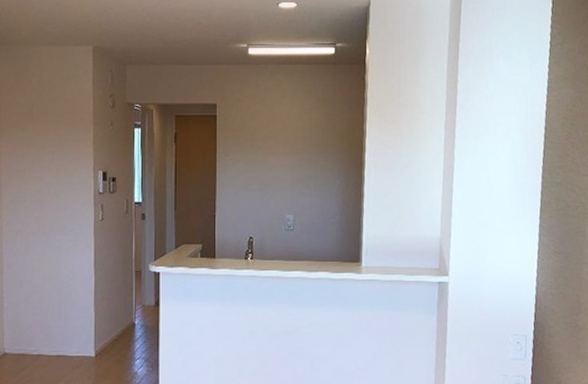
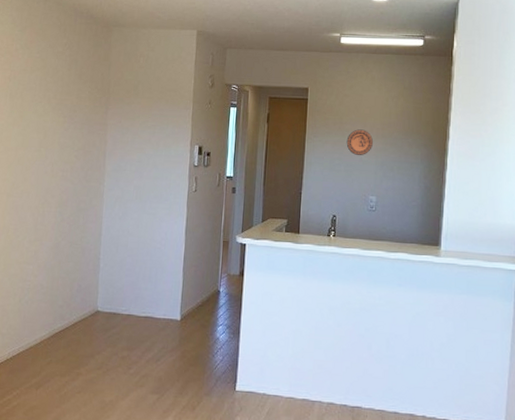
decorative plate: none [259,145,288,174] -> present [346,129,374,156]

